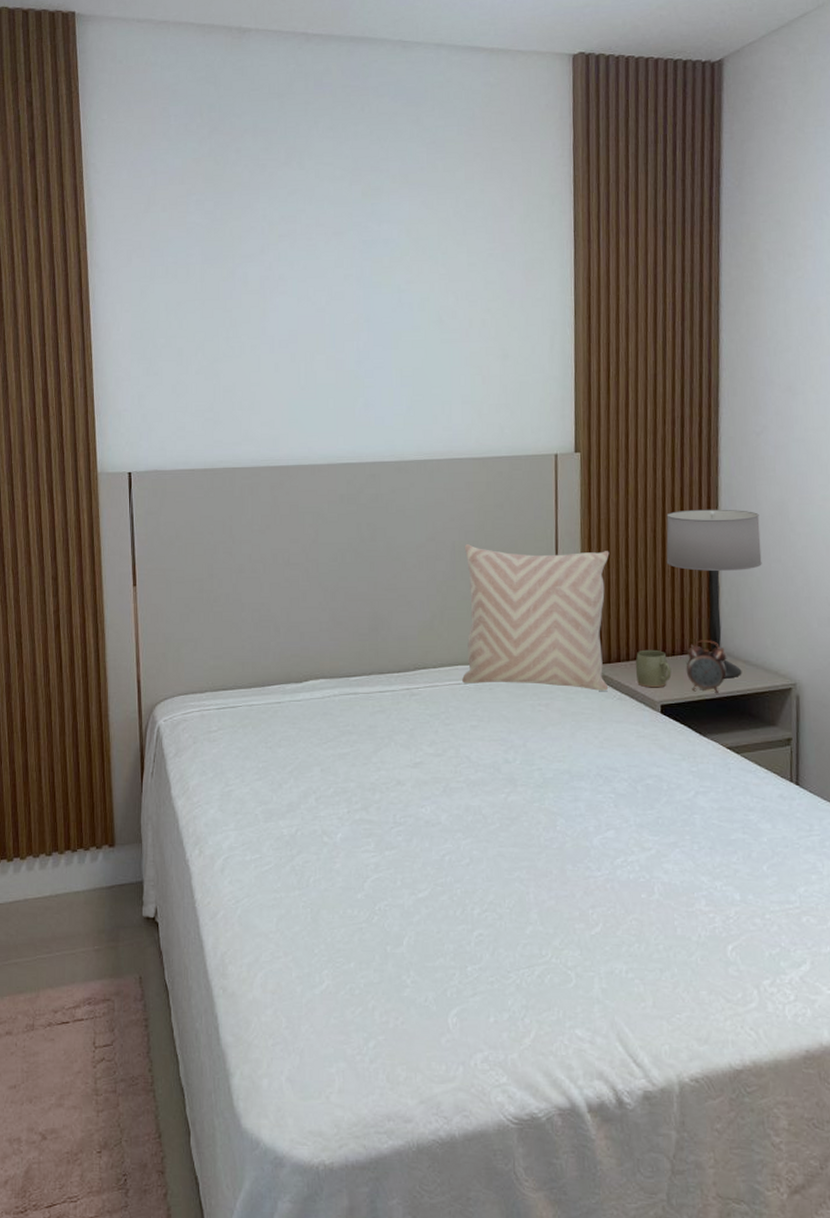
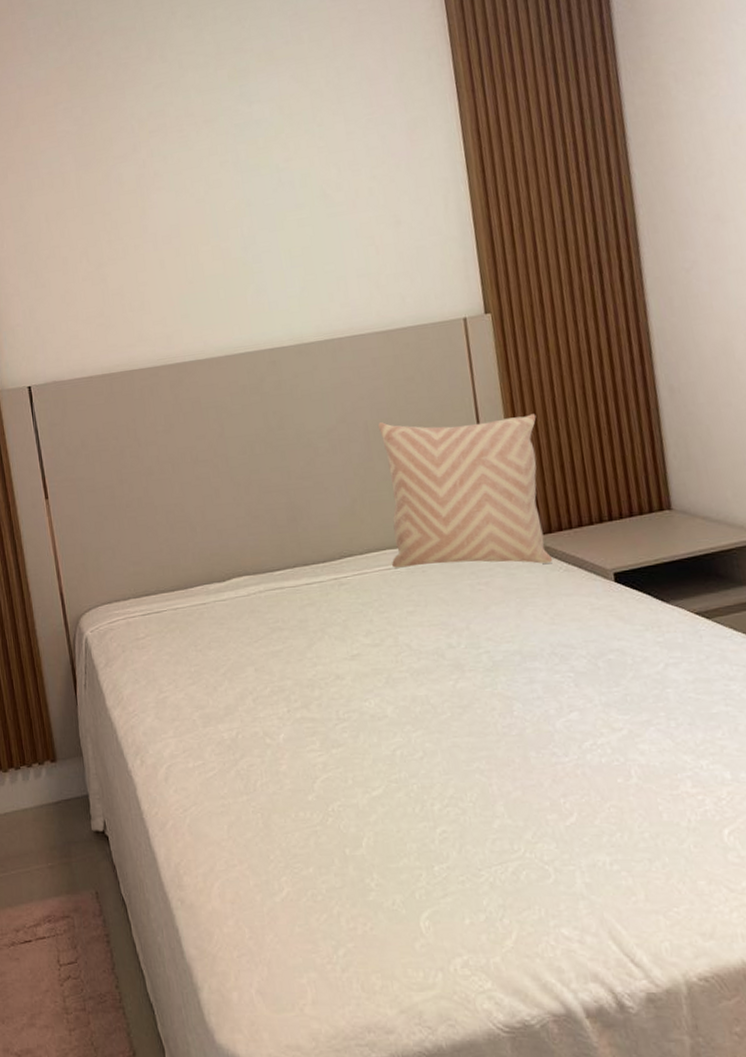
mug: present [635,649,672,688] -> none [579,514,622,556]
table lamp: present [666,509,762,679] -> none [594,354,710,539]
alarm clock: present [686,640,727,693] -> none [636,498,684,555]

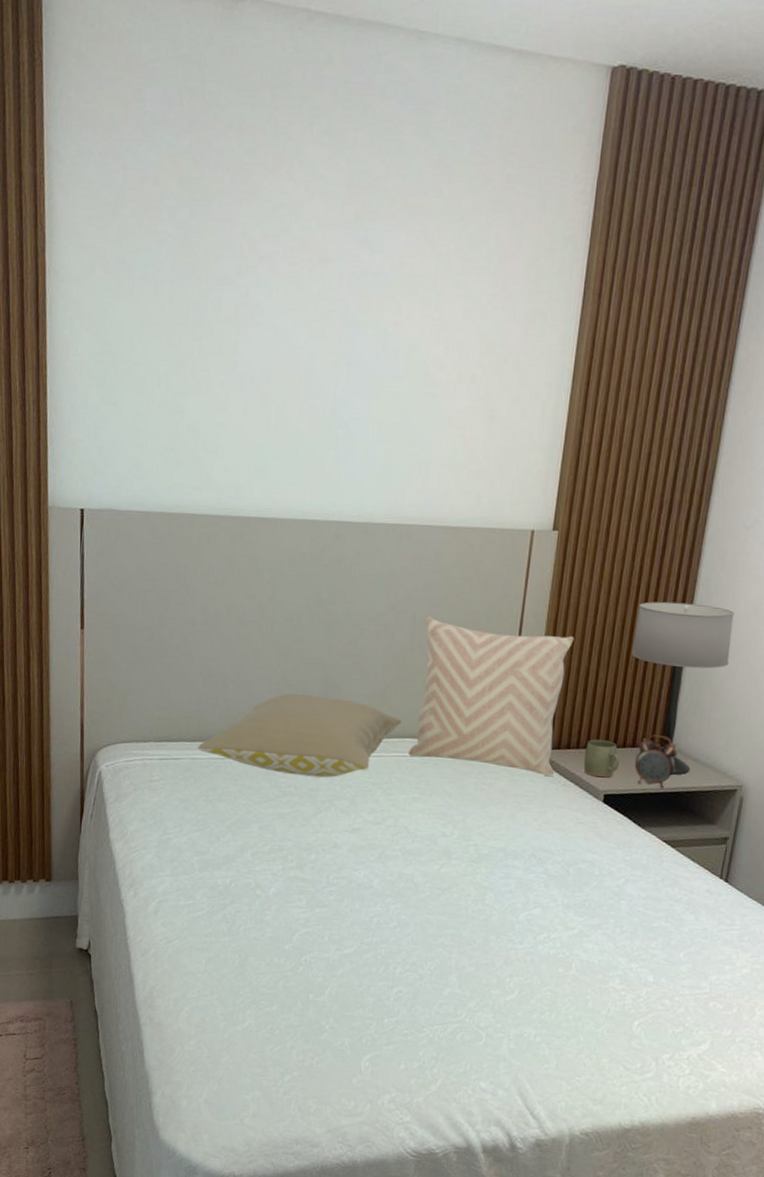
pillow: none [177,521,377,609] -> present [198,693,401,778]
mug: none [579,514,622,556] -> present [583,739,620,778]
table lamp: none [594,354,710,539] -> present [631,601,734,775]
alarm clock: none [636,498,684,555] -> present [634,734,678,788]

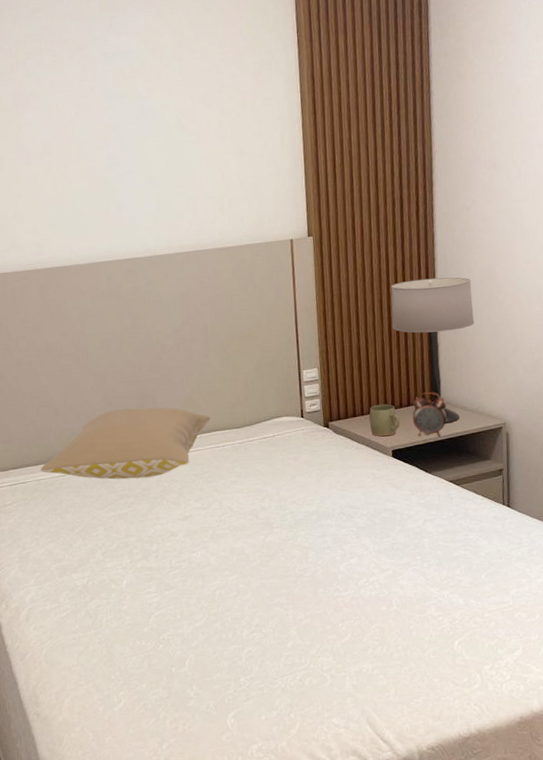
pillow: present [409,616,574,776] -> none [215,322,347,446]

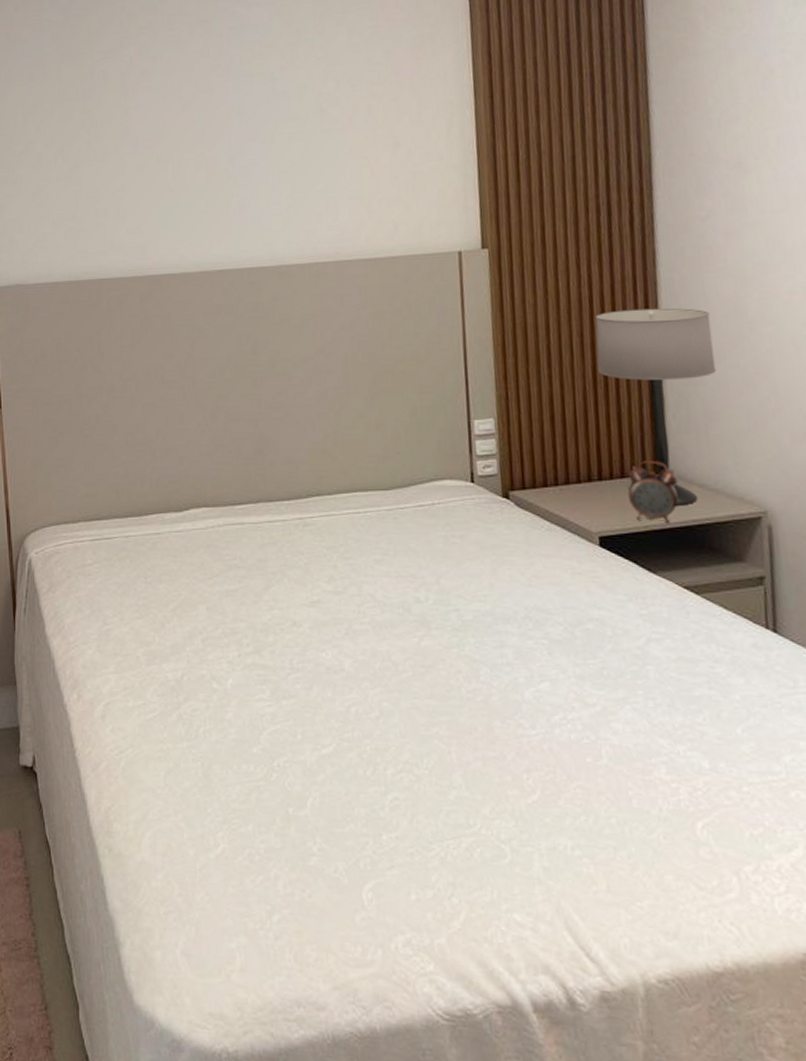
pillow: present [41,407,210,480] -> none [130,454,348,545]
mug: present [368,404,400,437] -> none [565,472,611,517]

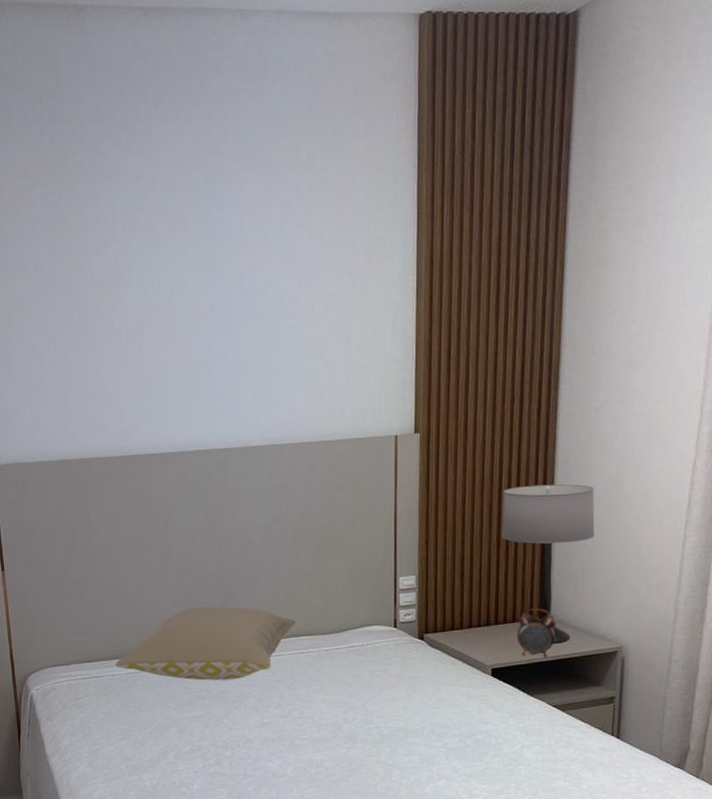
pillow: none [130,454,348,545] -> present [115,607,296,680]

